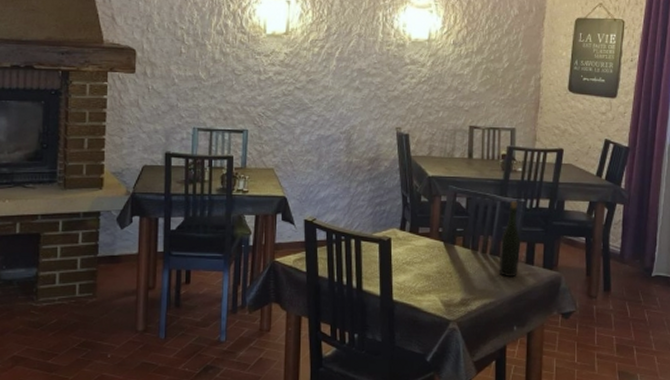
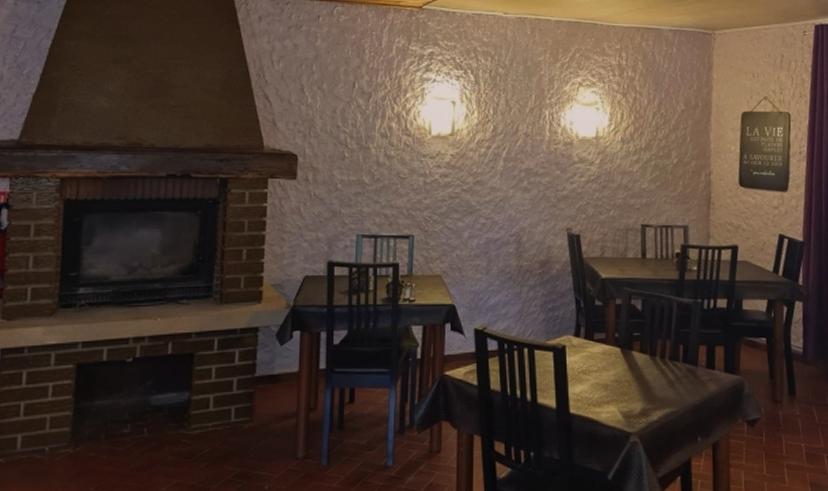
bottle: present [499,201,521,276] -> none [678,302,701,383]

